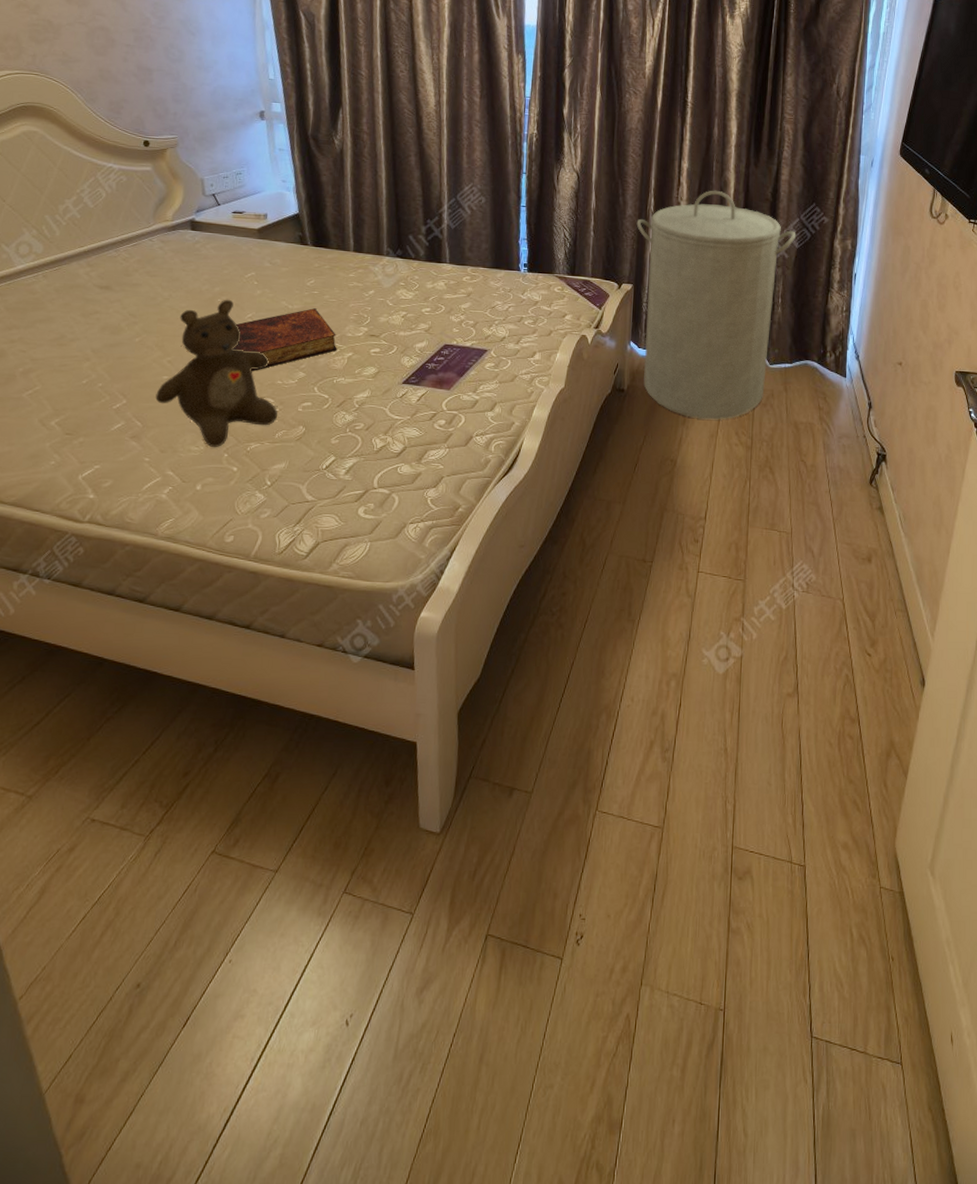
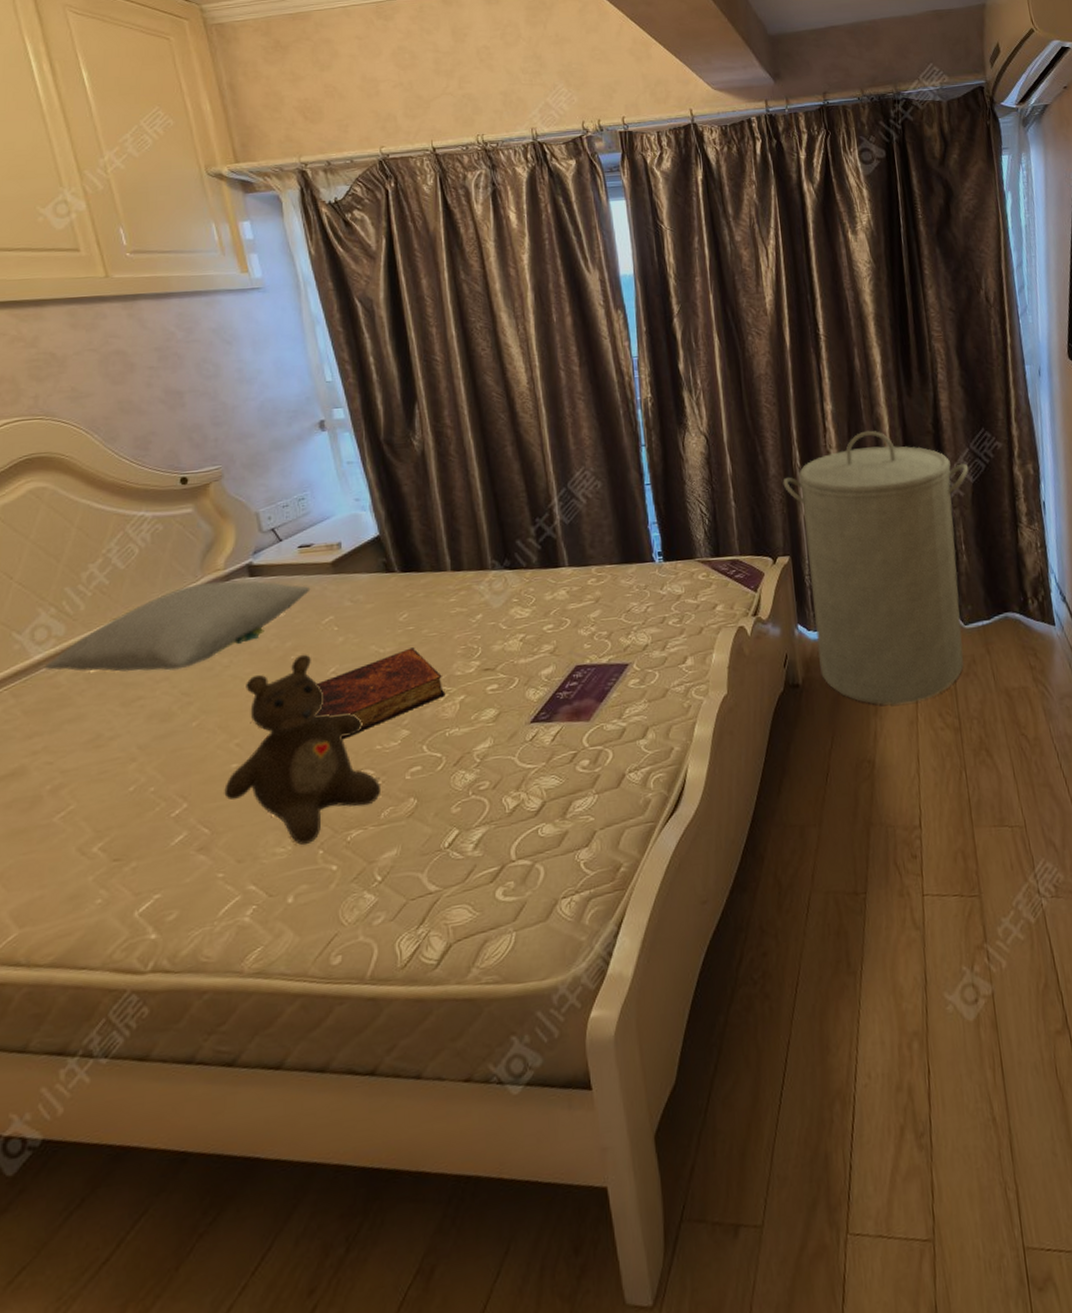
pillow: none [25,229,239,295] -> present [45,581,311,672]

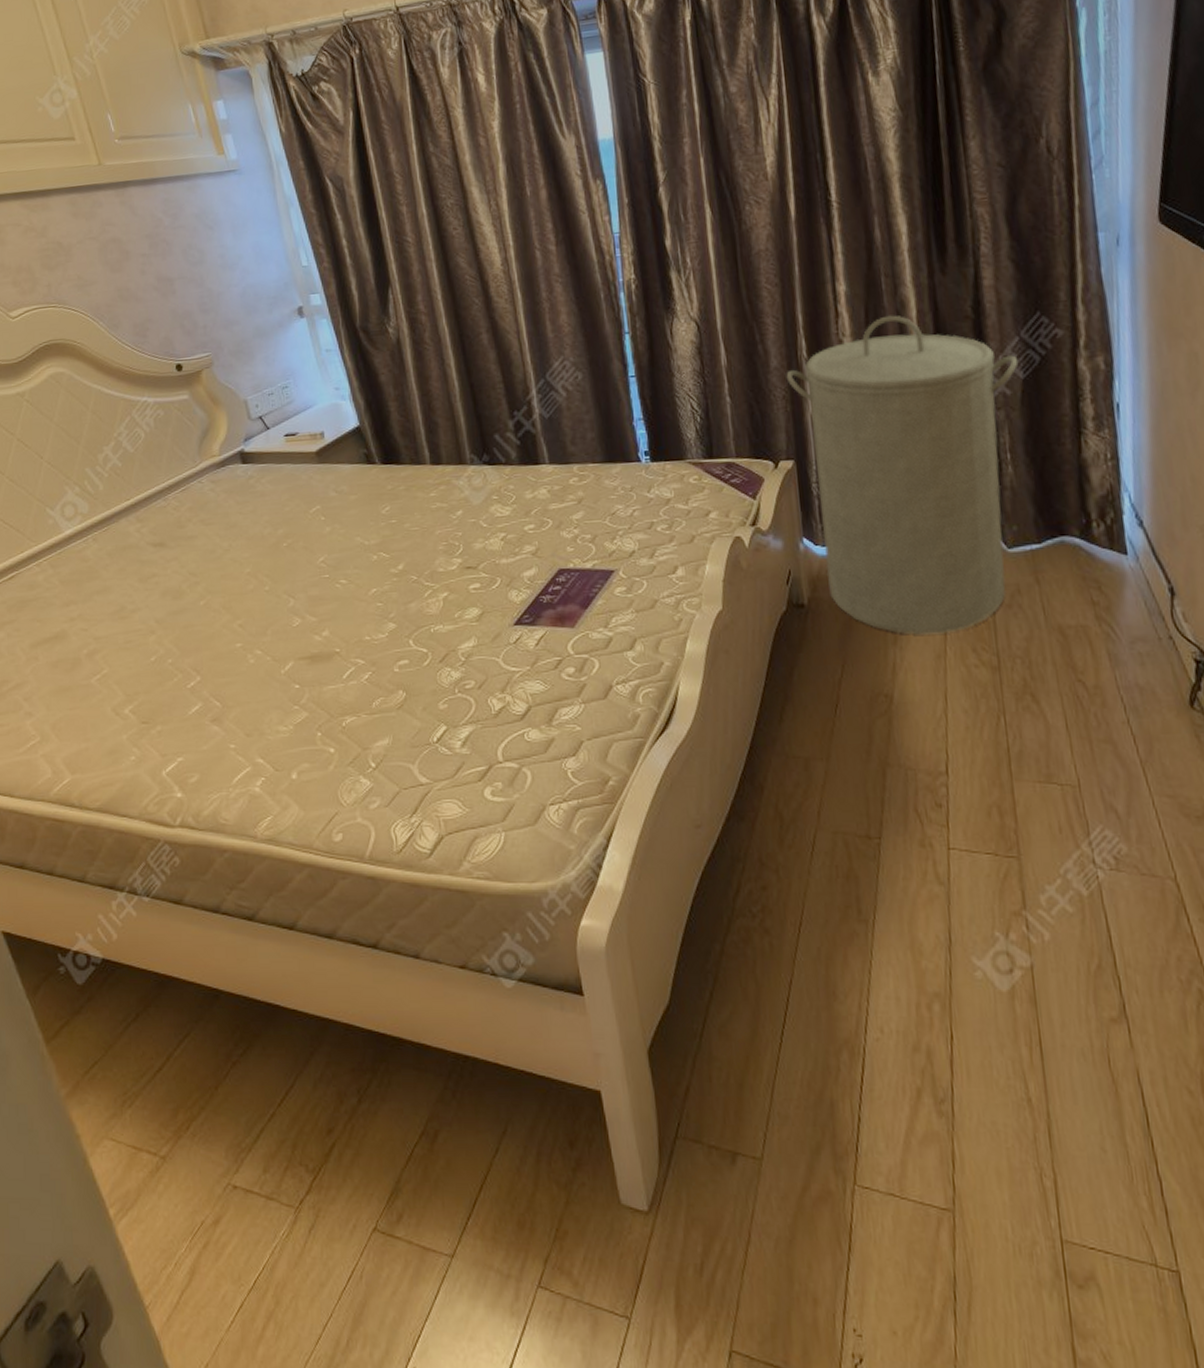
pillow: present [45,581,311,672] -> none [75,467,298,551]
teddy bear: present [224,654,382,846] -> none [231,542,372,727]
book: present [316,647,446,739] -> none [308,541,429,627]

